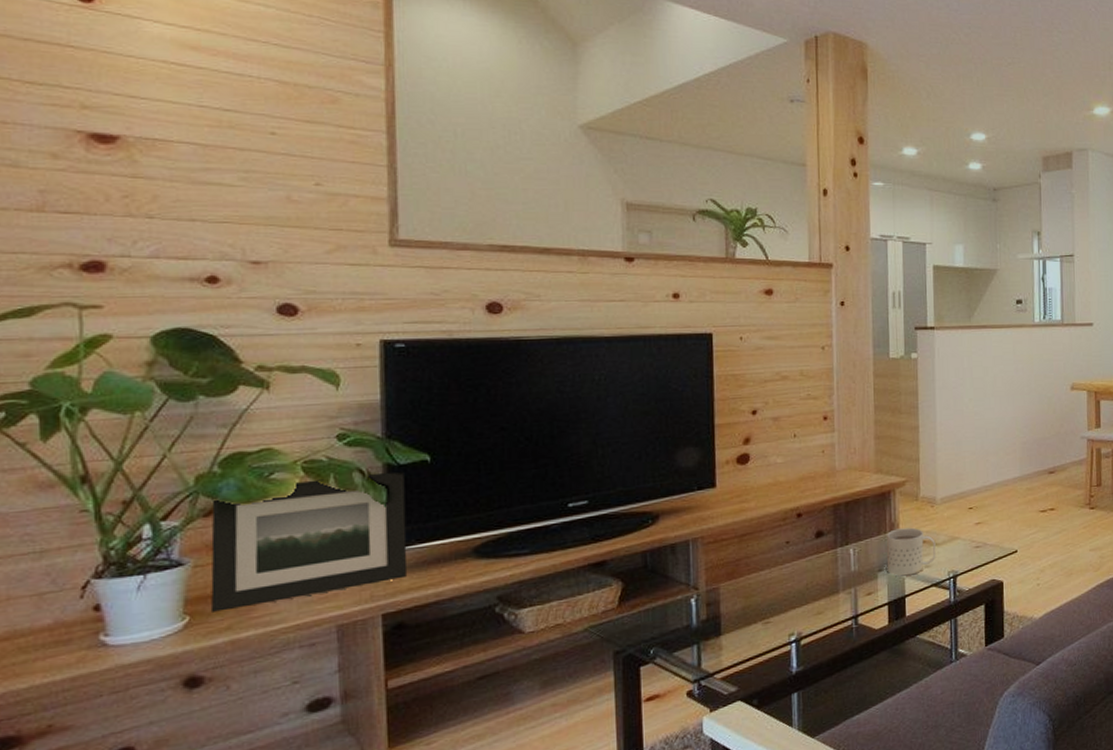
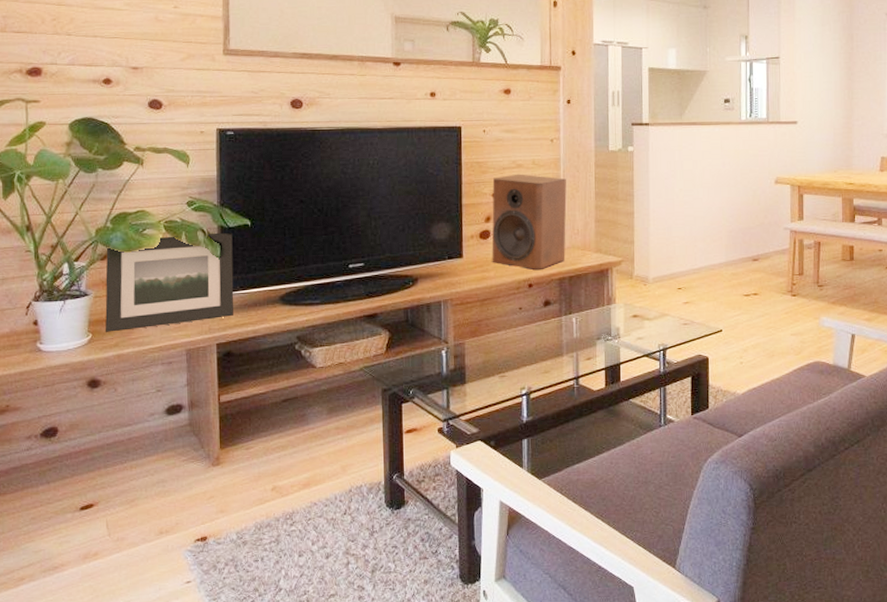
speaker: none [751,387,841,497] -> present [491,174,567,270]
mug: present [886,527,936,576] -> none [604,302,648,345]

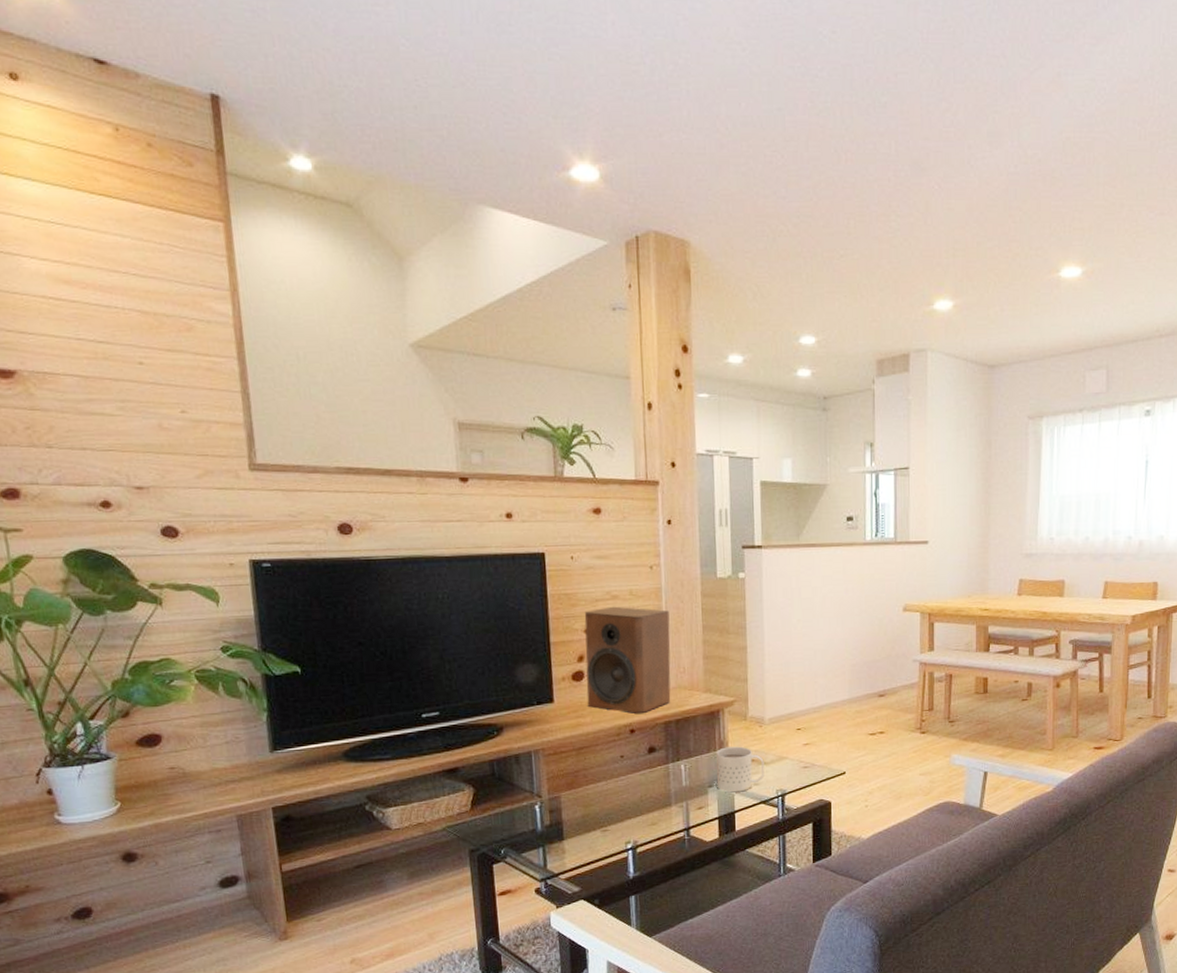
picture frame: present [105,232,234,332] -> none [126,681,289,799]
mug: none [604,302,648,345] -> present [716,746,765,793]

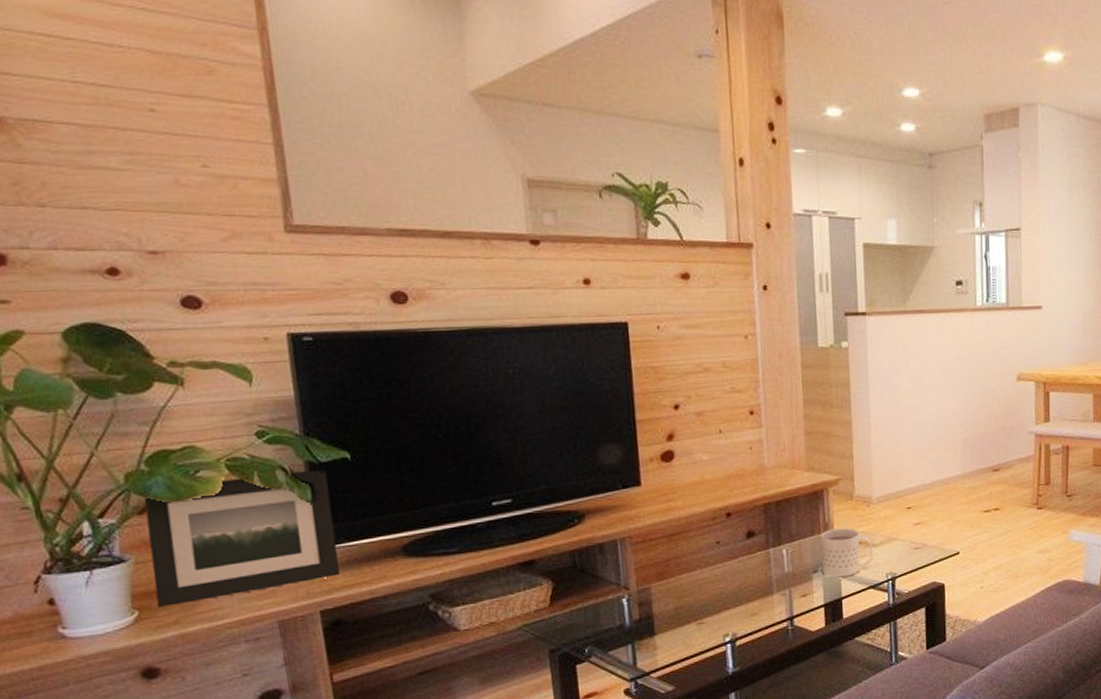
picture frame: none [126,681,289,799] -> present [143,469,339,607]
speaker: present [584,606,671,714] -> none [673,379,771,496]

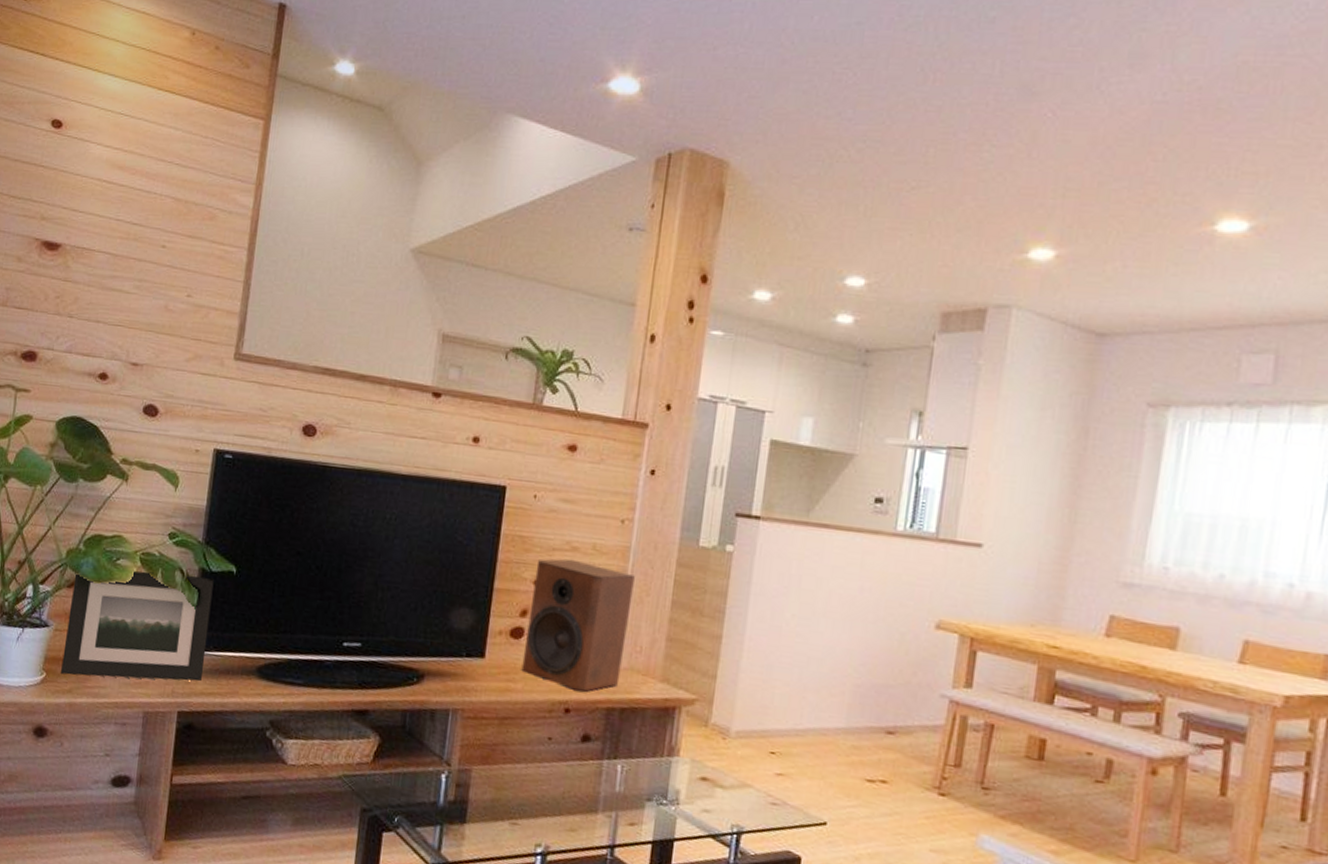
speaker: none [673,379,771,496] -> present [521,559,635,692]
mug: present [820,528,873,578] -> none [657,755,722,817]

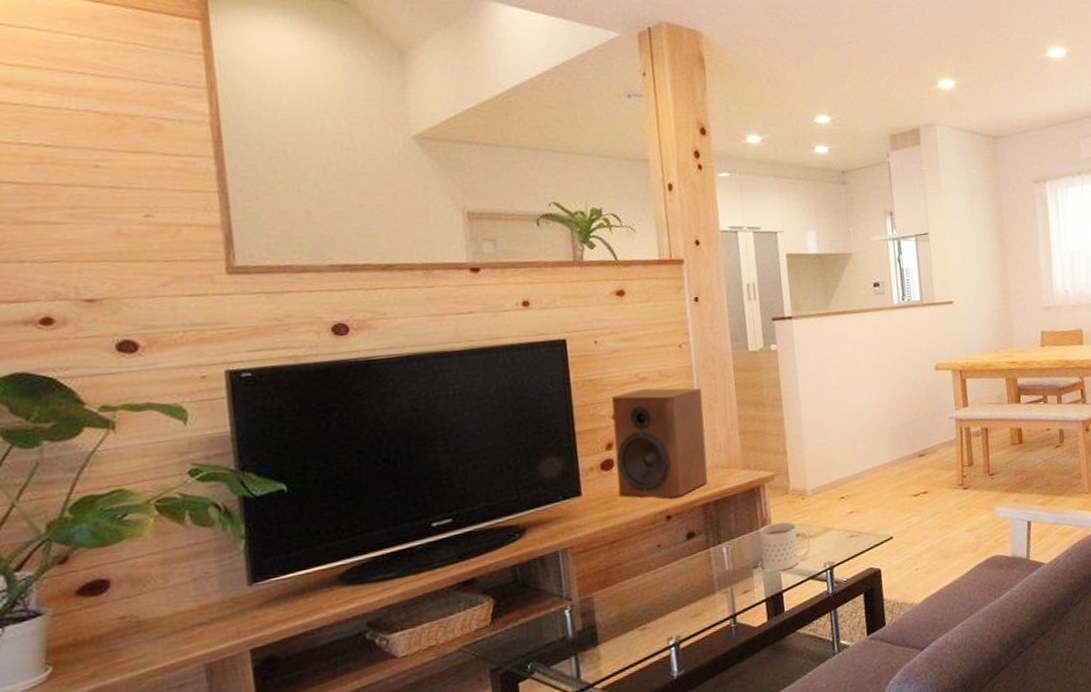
picture frame: present [61,571,214,682] -> none [65,502,272,661]
mug: none [657,755,722,817] -> present [759,521,811,572]

